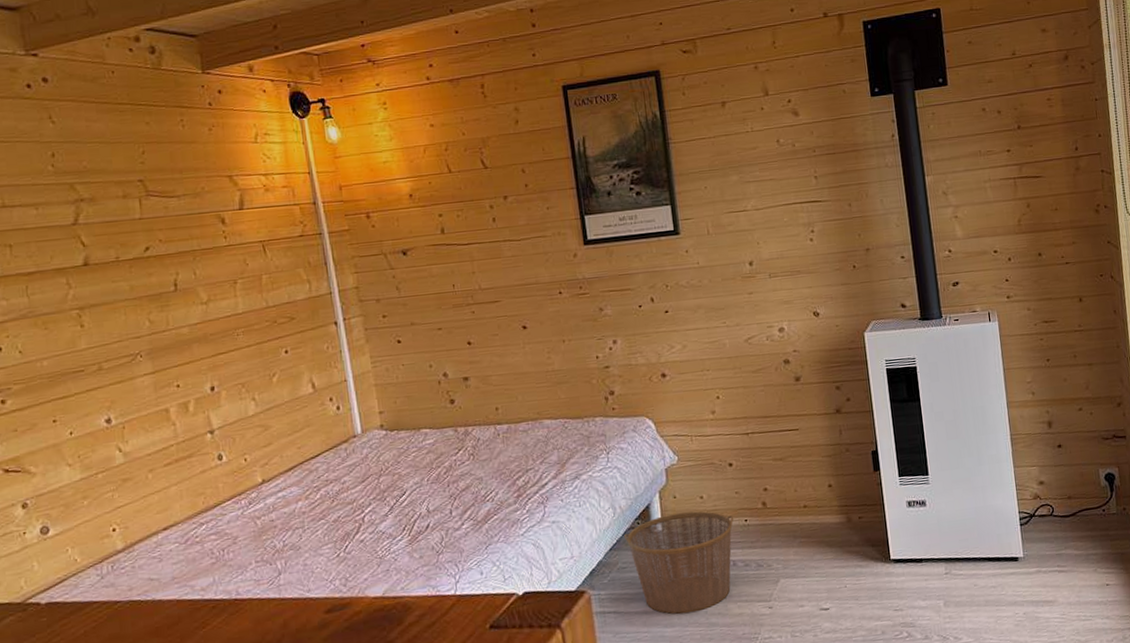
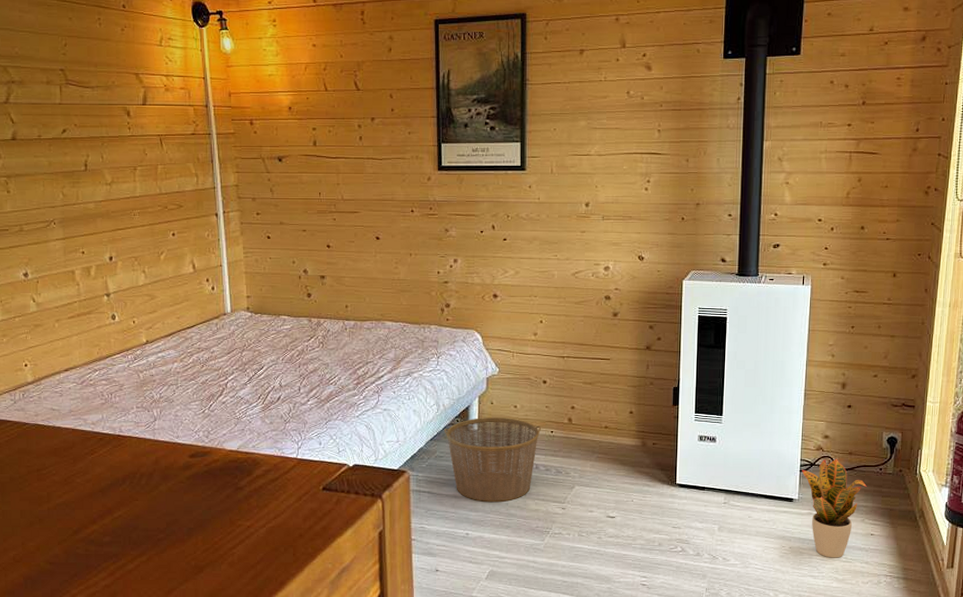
potted plant: none [1021,505,1093,619] -> present [801,458,867,558]

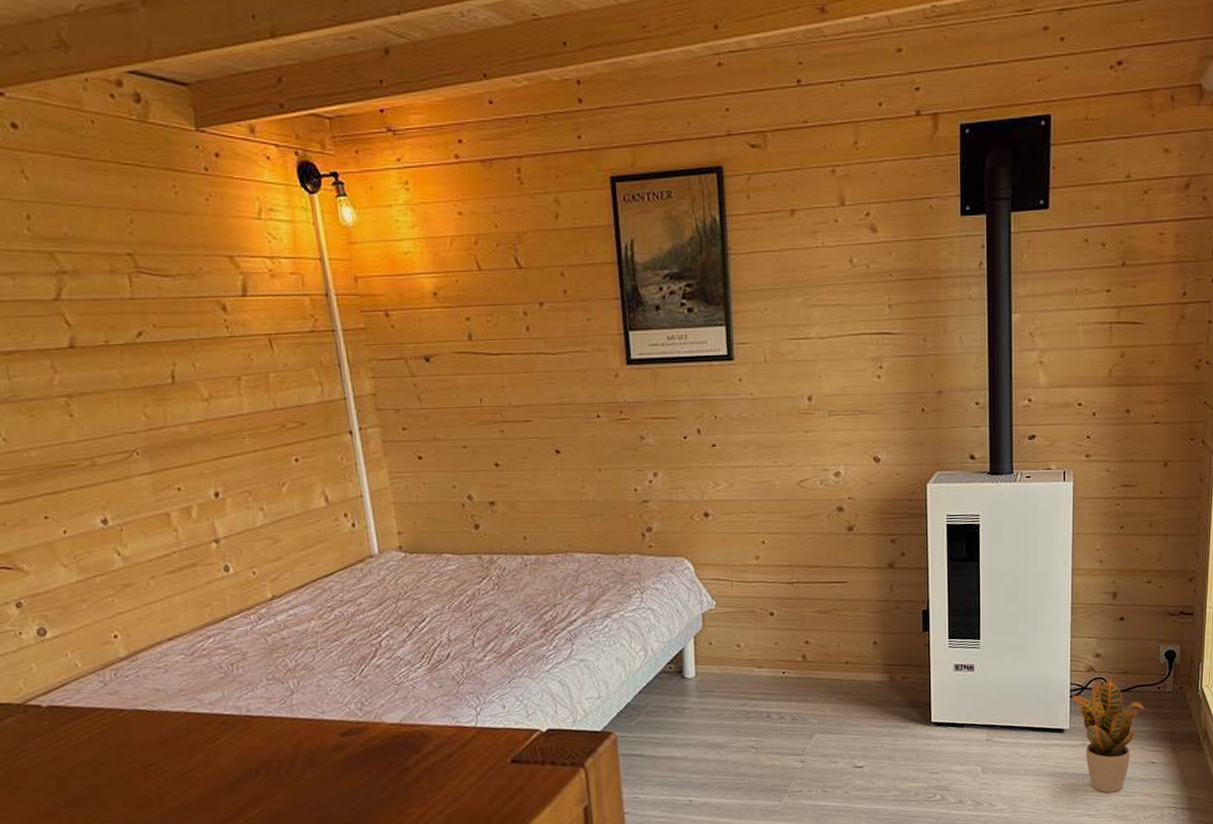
basket: present [444,418,541,502] -> none [654,659,770,761]

